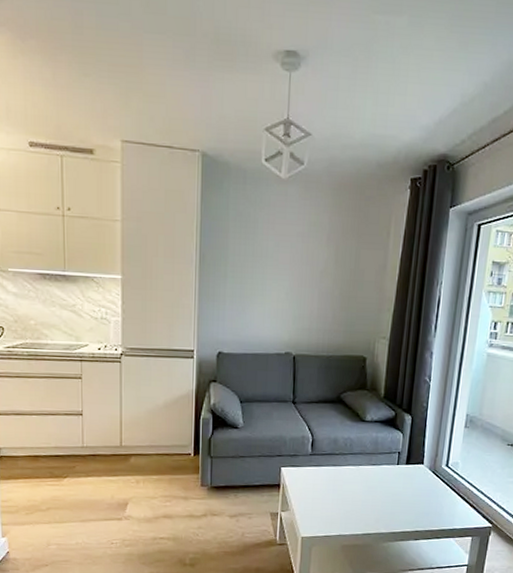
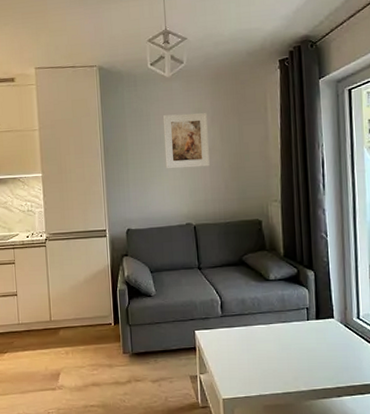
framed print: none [269,224,324,291] -> present [162,112,210,169]

